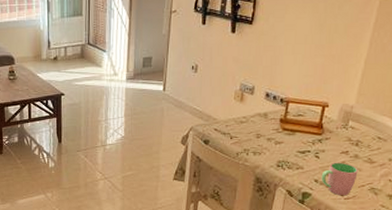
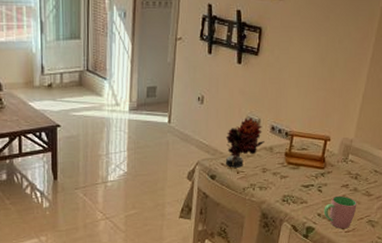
artificial flower: none [219,85,259,133] -> present [225,117,265,168]

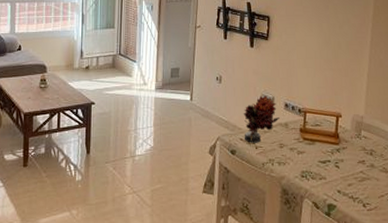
cup: present [323,195,357,229] -> none [343,172,376,207]

